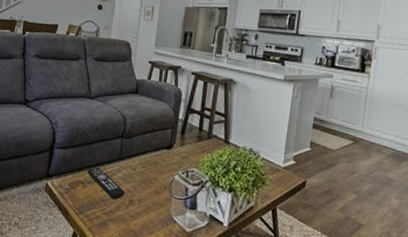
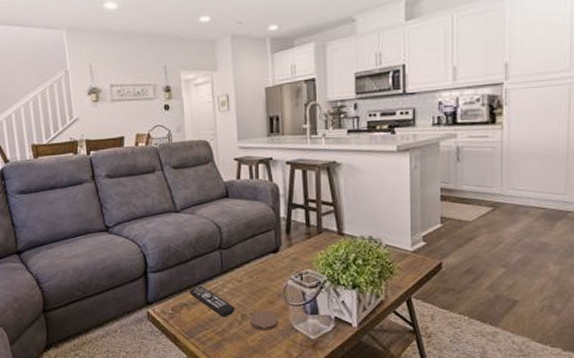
coaster: none [135,199,161,218] -> present [249,311,279,331]

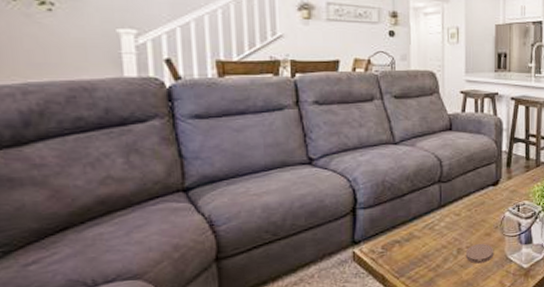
remote control: present [188,285,235,317] -> none [402,221,451,253]

